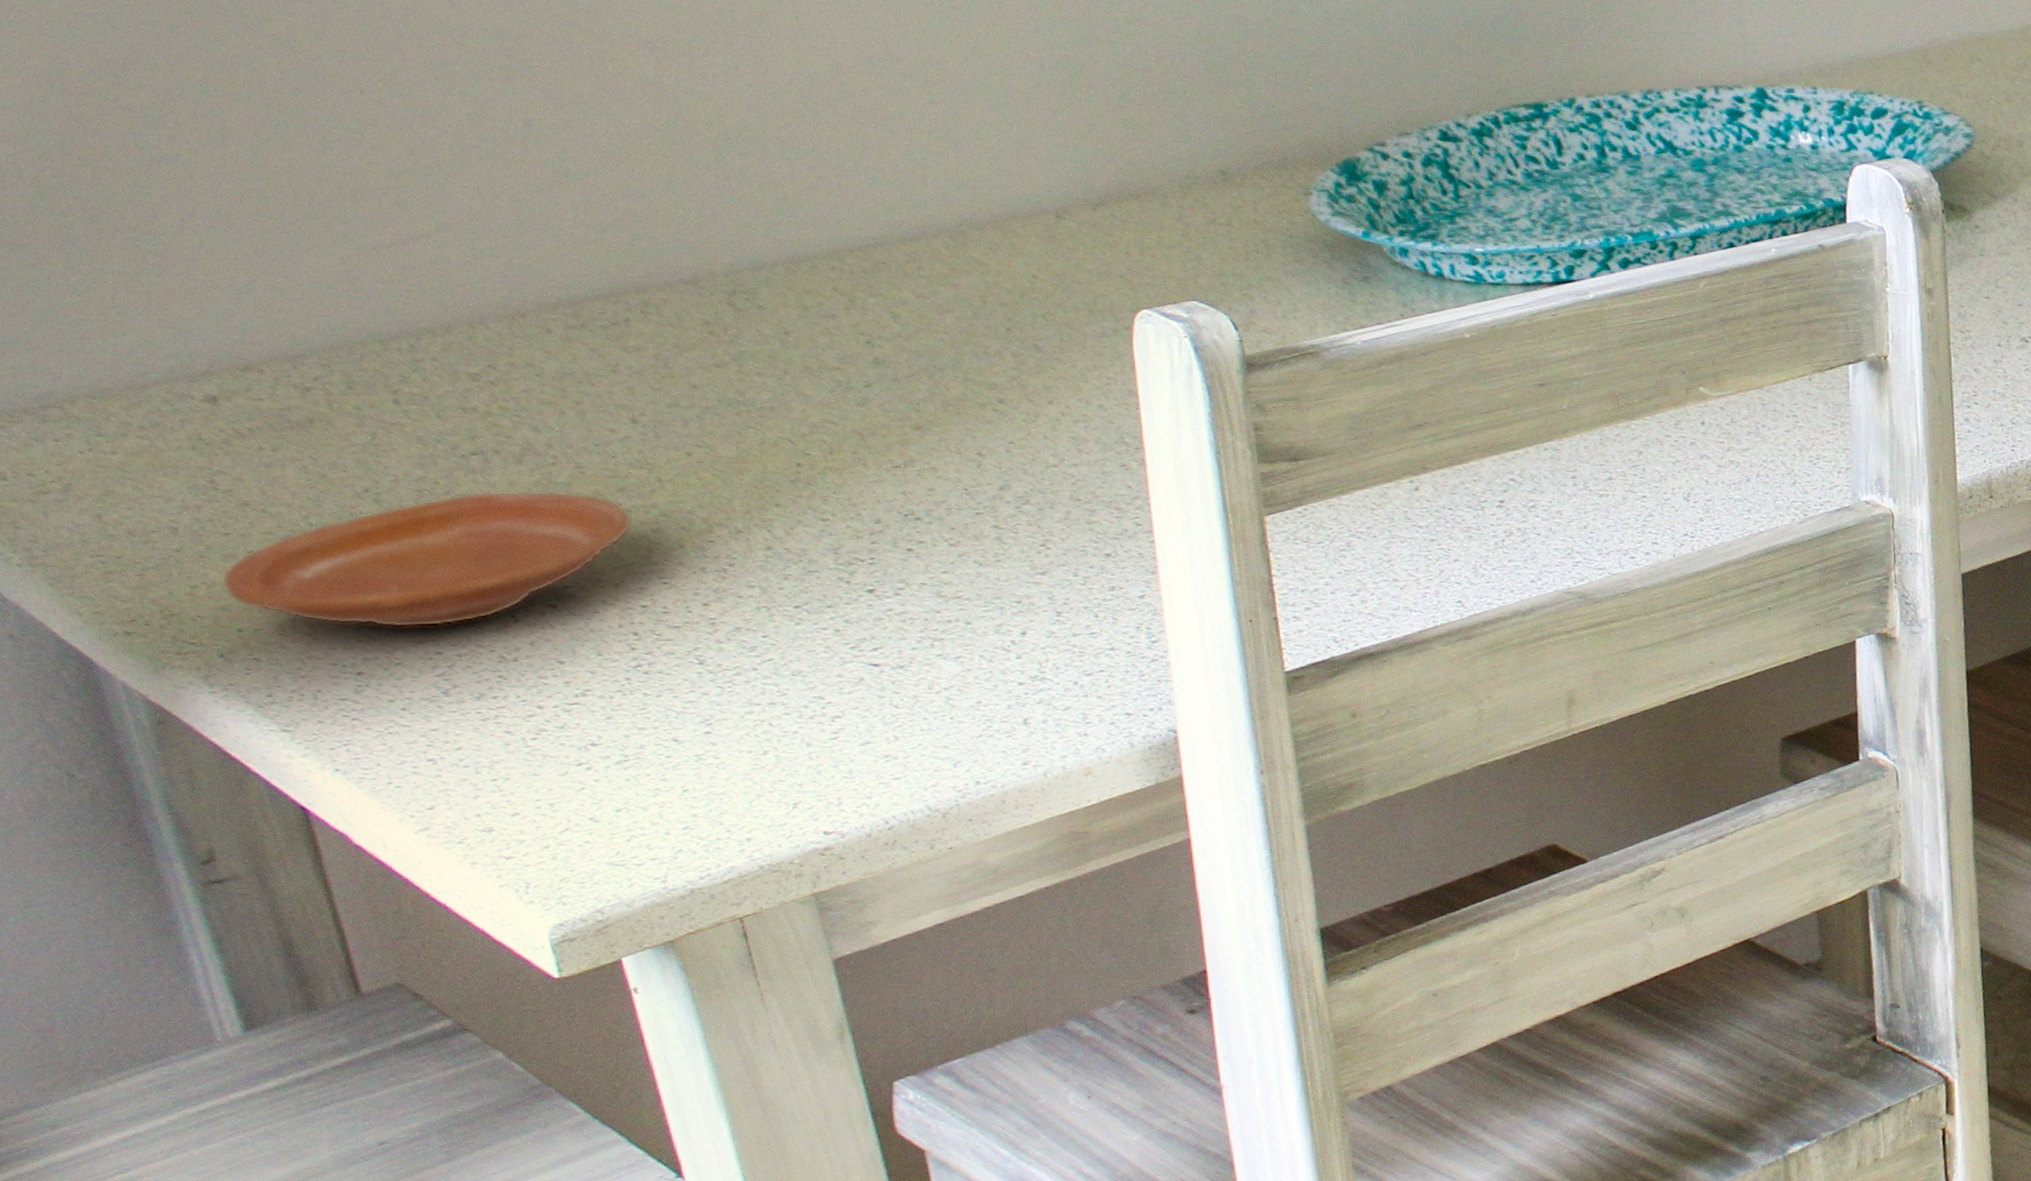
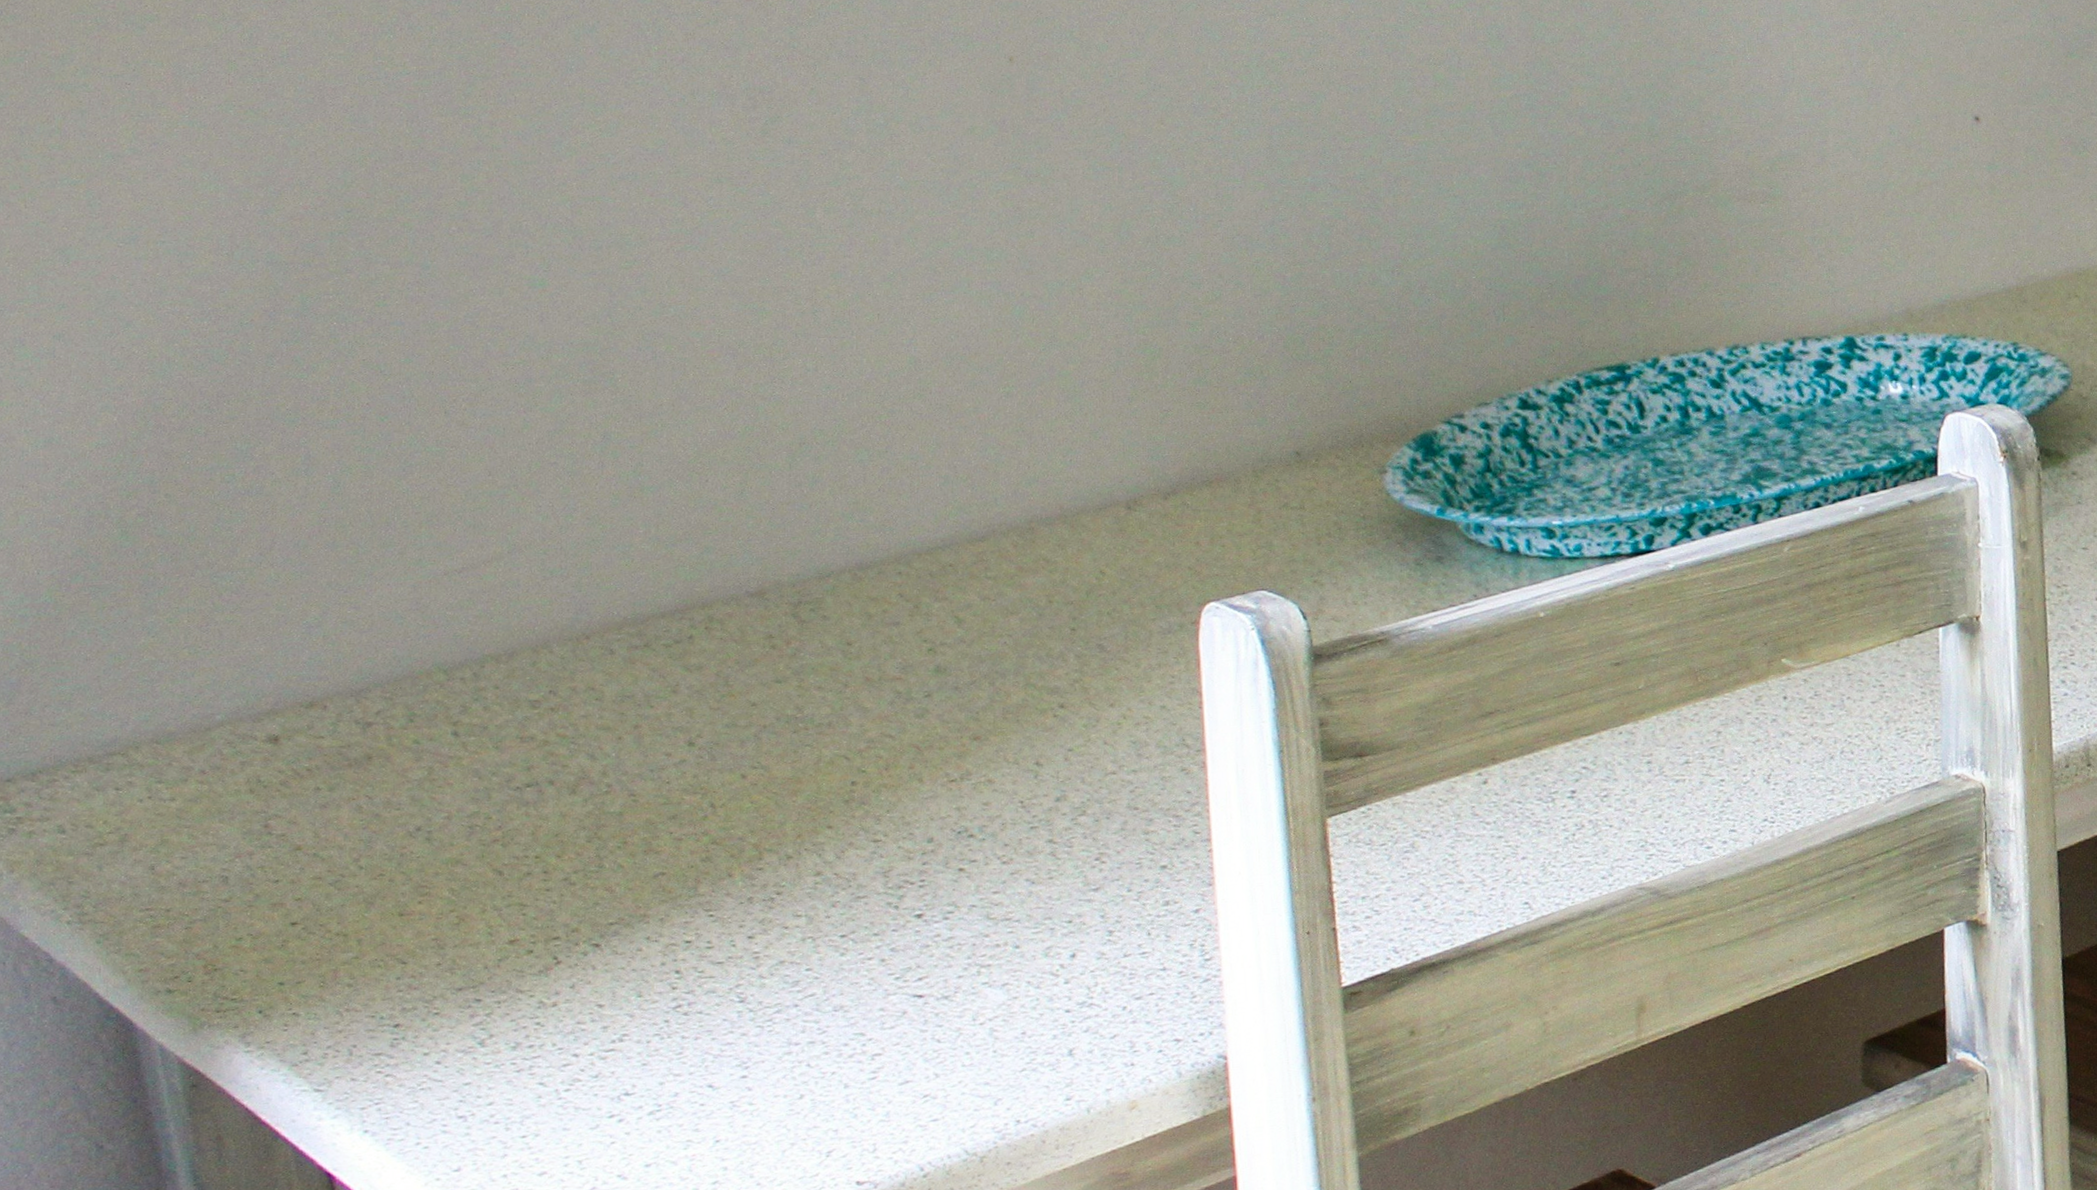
plate: present [221,491,633,628] -> none [267,822,682,975]

